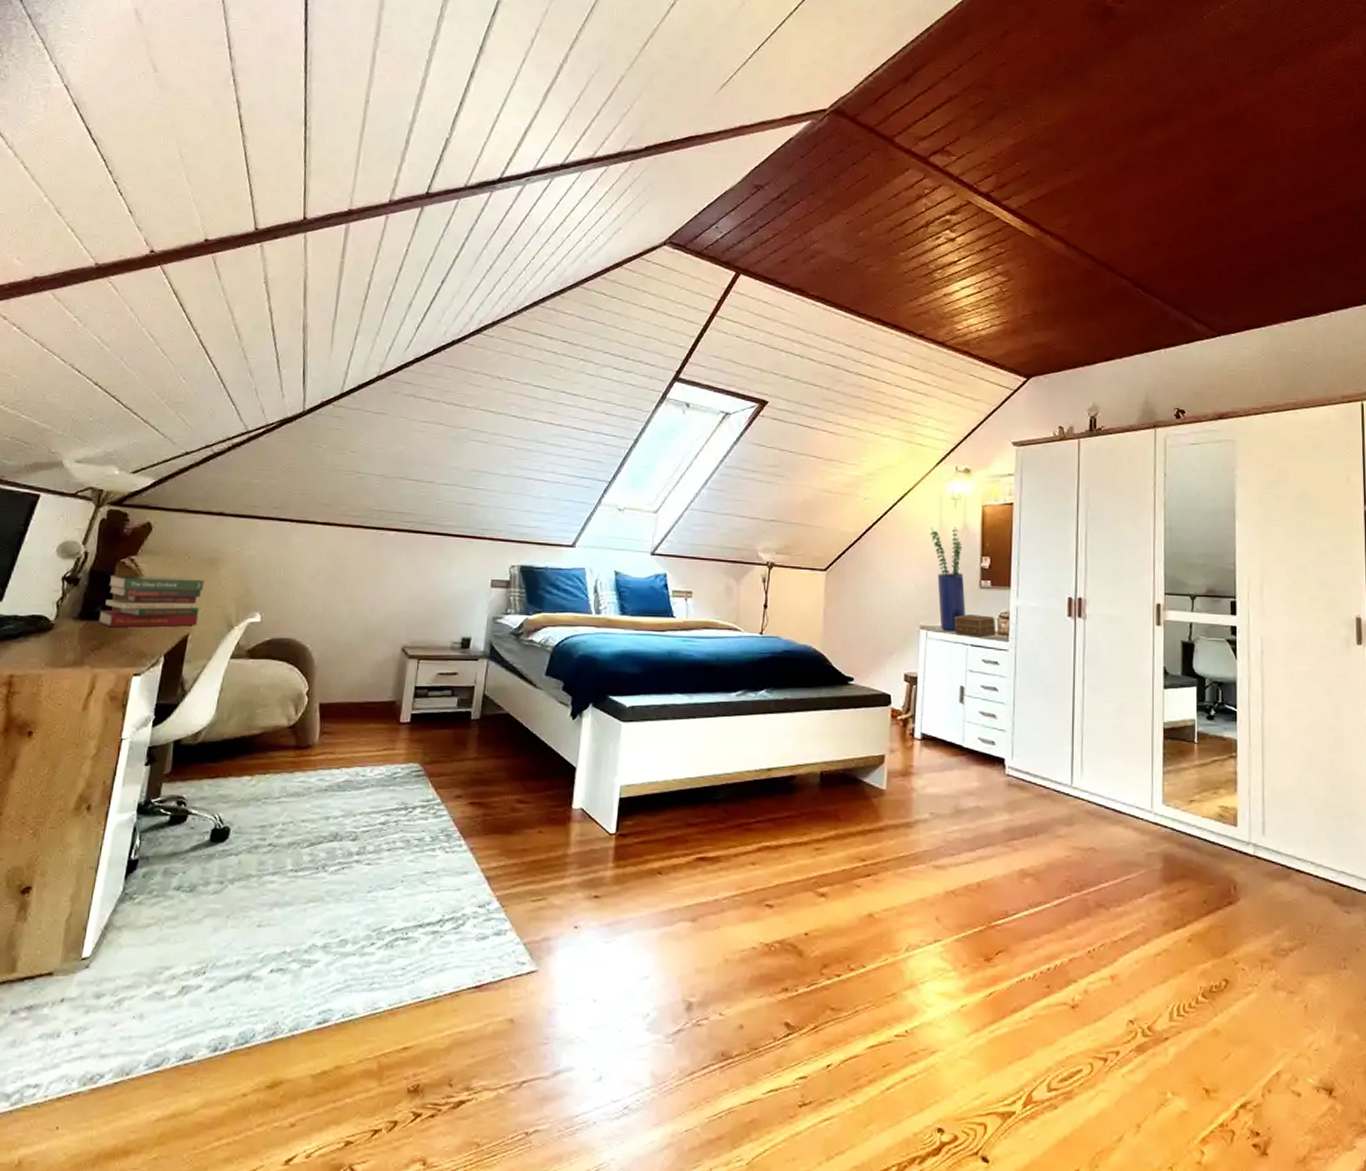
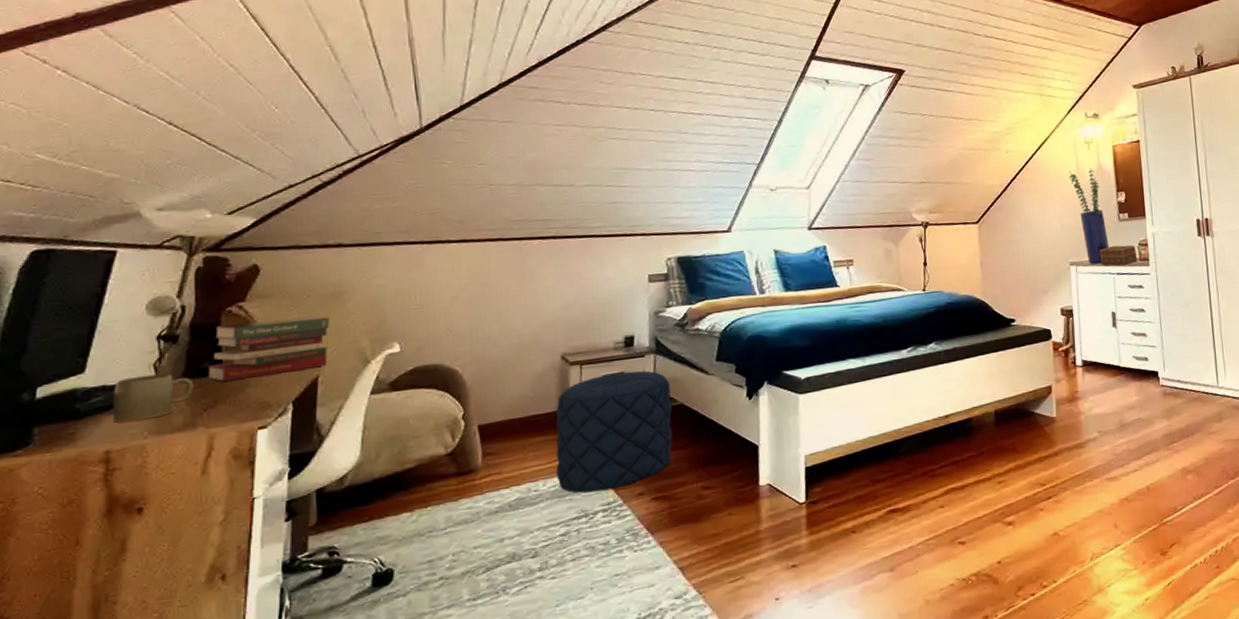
mug: none [19,611,86,652] -> present [112,373,193,423]
pouf: none [383,672,499,787] -> present [556,370,673,493]

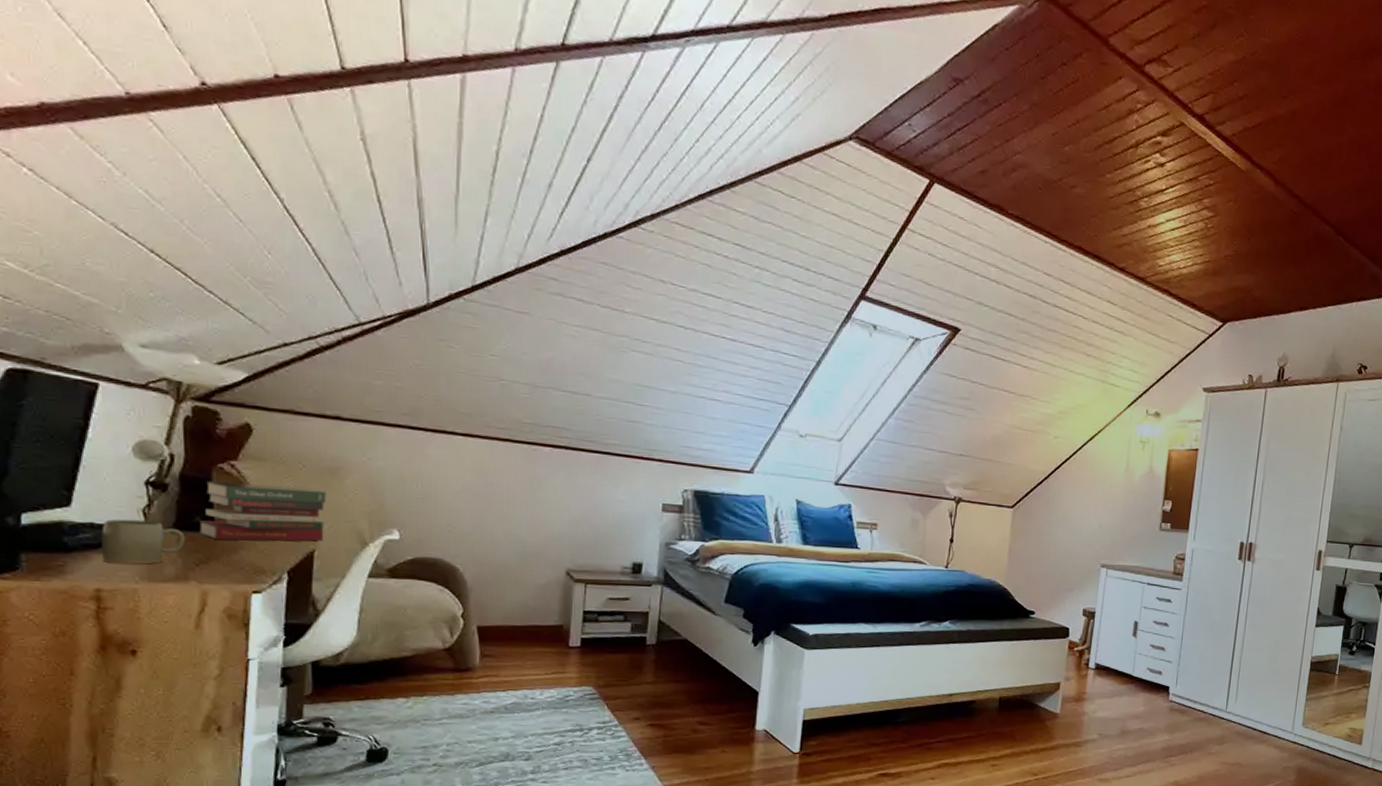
pouf: present [556,370,673,493] -> none [554,597,676,710]
vase: present [1068,168,1110,265] -> none [1117,469,1147,571]
decorative box: present [1099,245,1138,267] -> none [1133,555,1172,577]

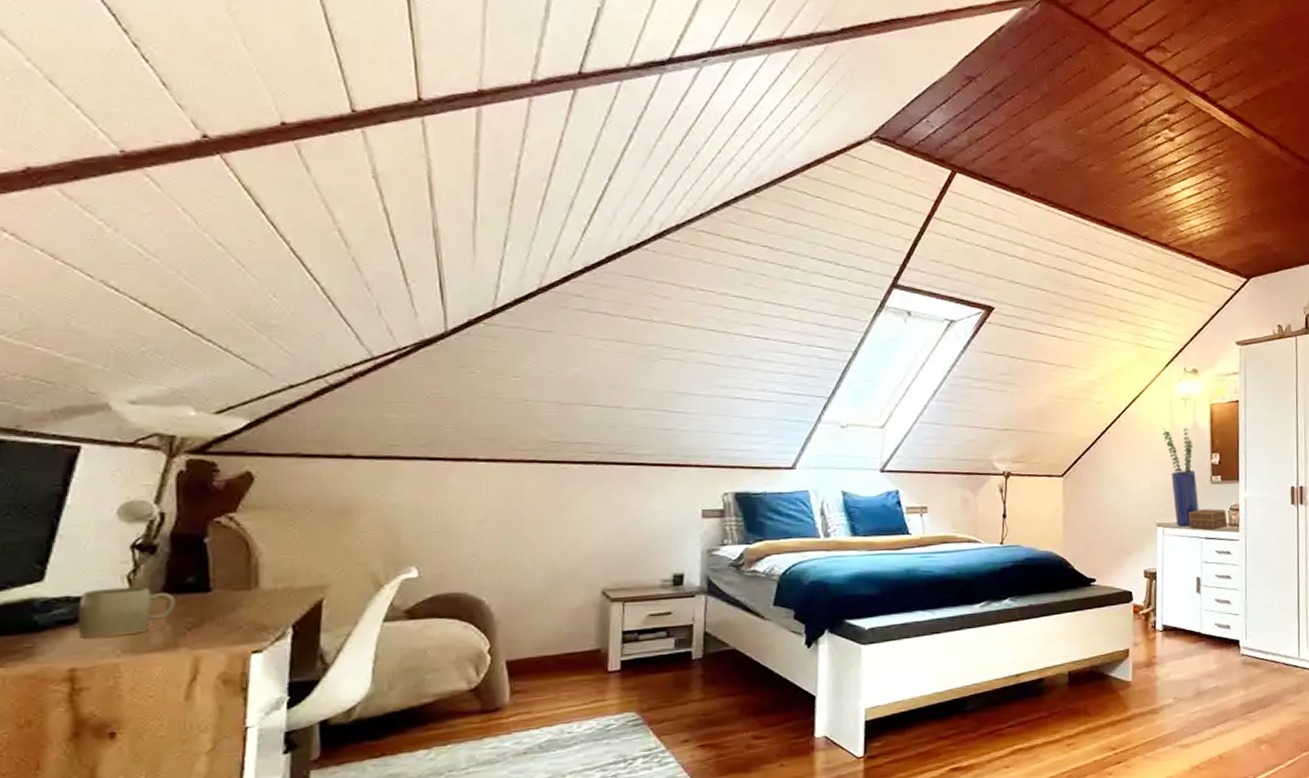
books: present [199,480,327,542] -> none [192,532,337,600]
vase: none [1117,469,1147,571] -> present [1162,426,1199,527]
decorative box: none [1133,555,1172,577] -> present [1188,509,1228,531]

